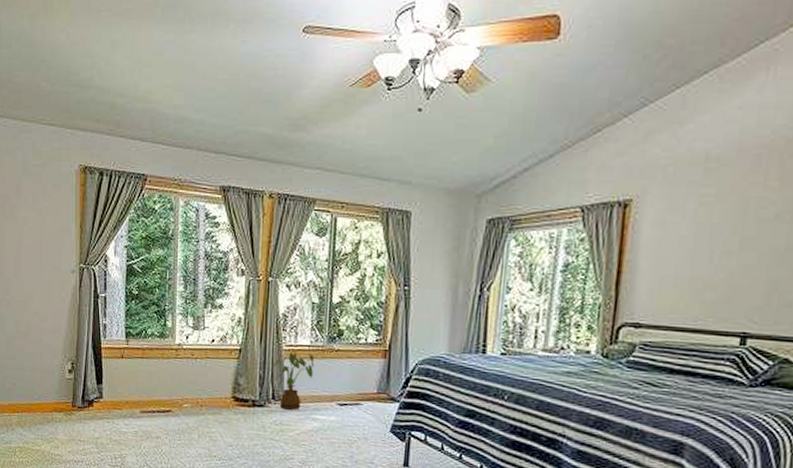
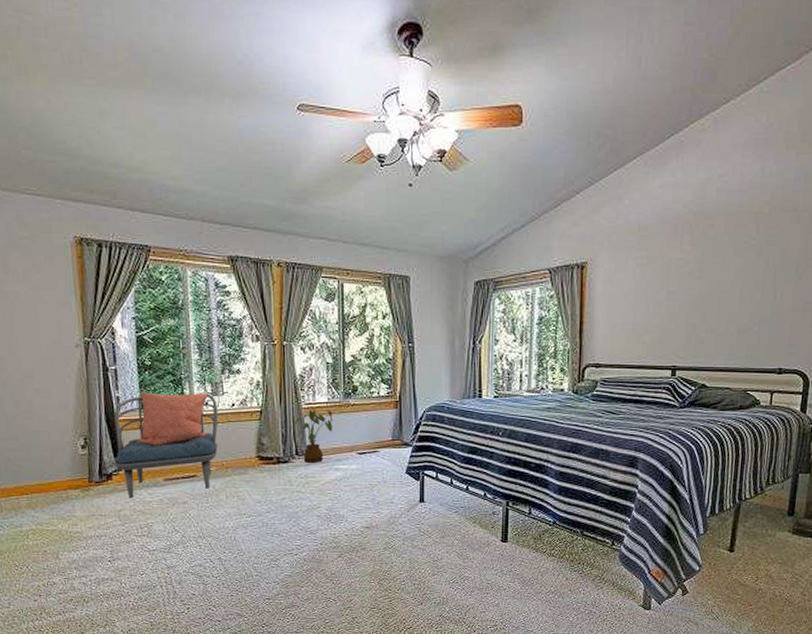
armchair: none [96,321,198,428] -> present [114,392,219,499]

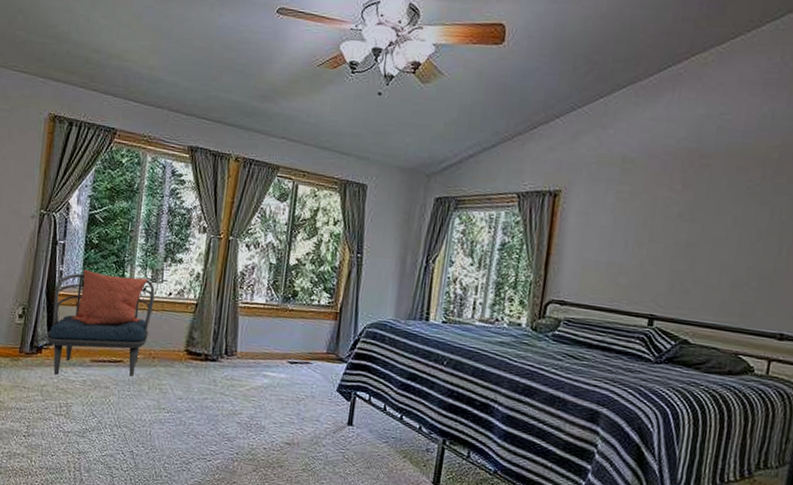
house plant: present [294,409,333,463] -> none [227,310,268,366]

